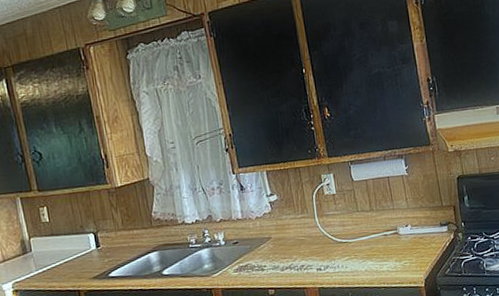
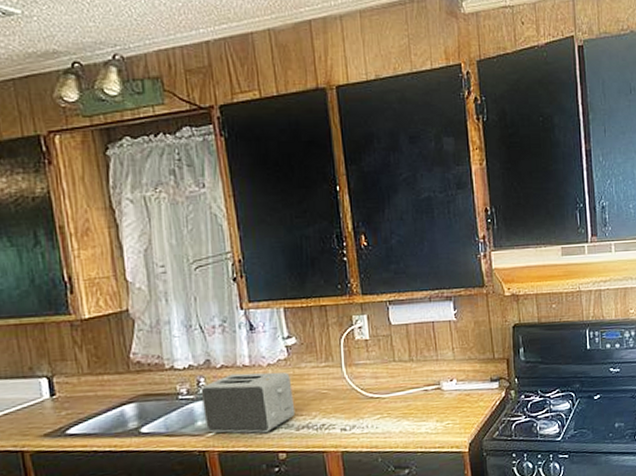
toaster: none [205,223,280,274] -> present [200,372,296,433]

